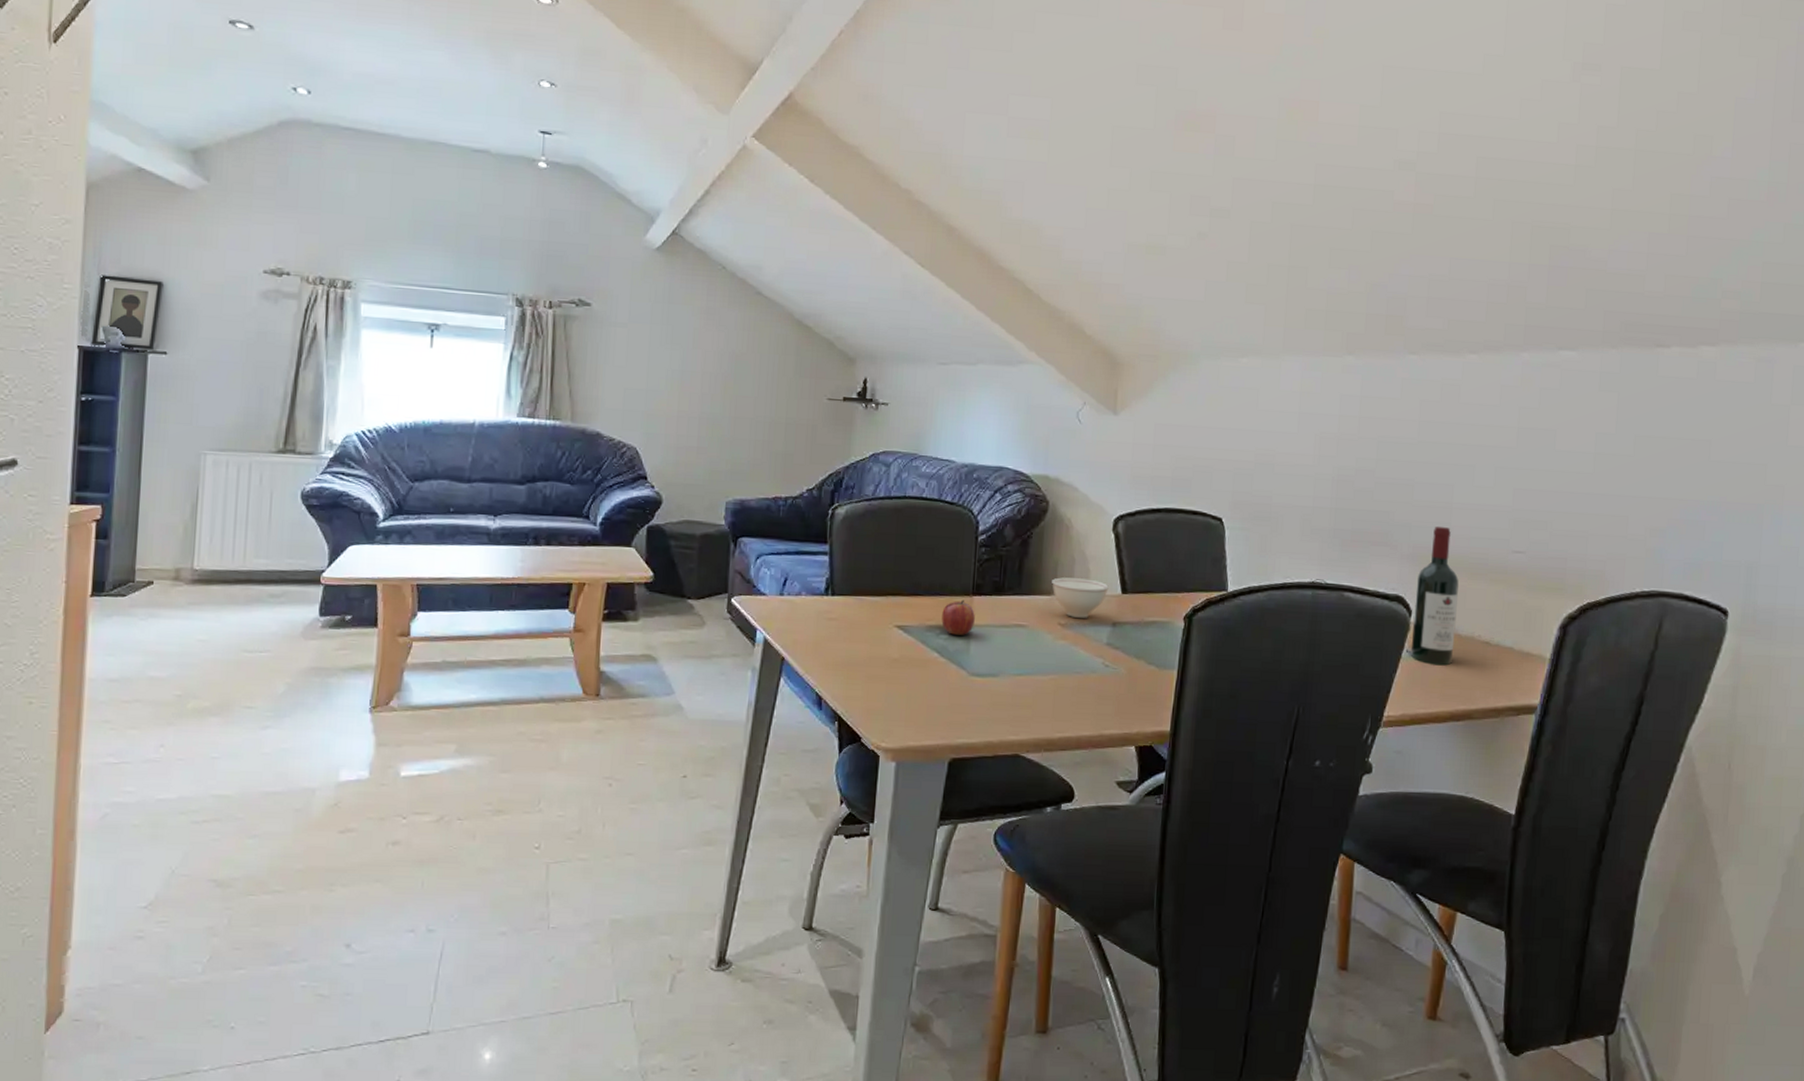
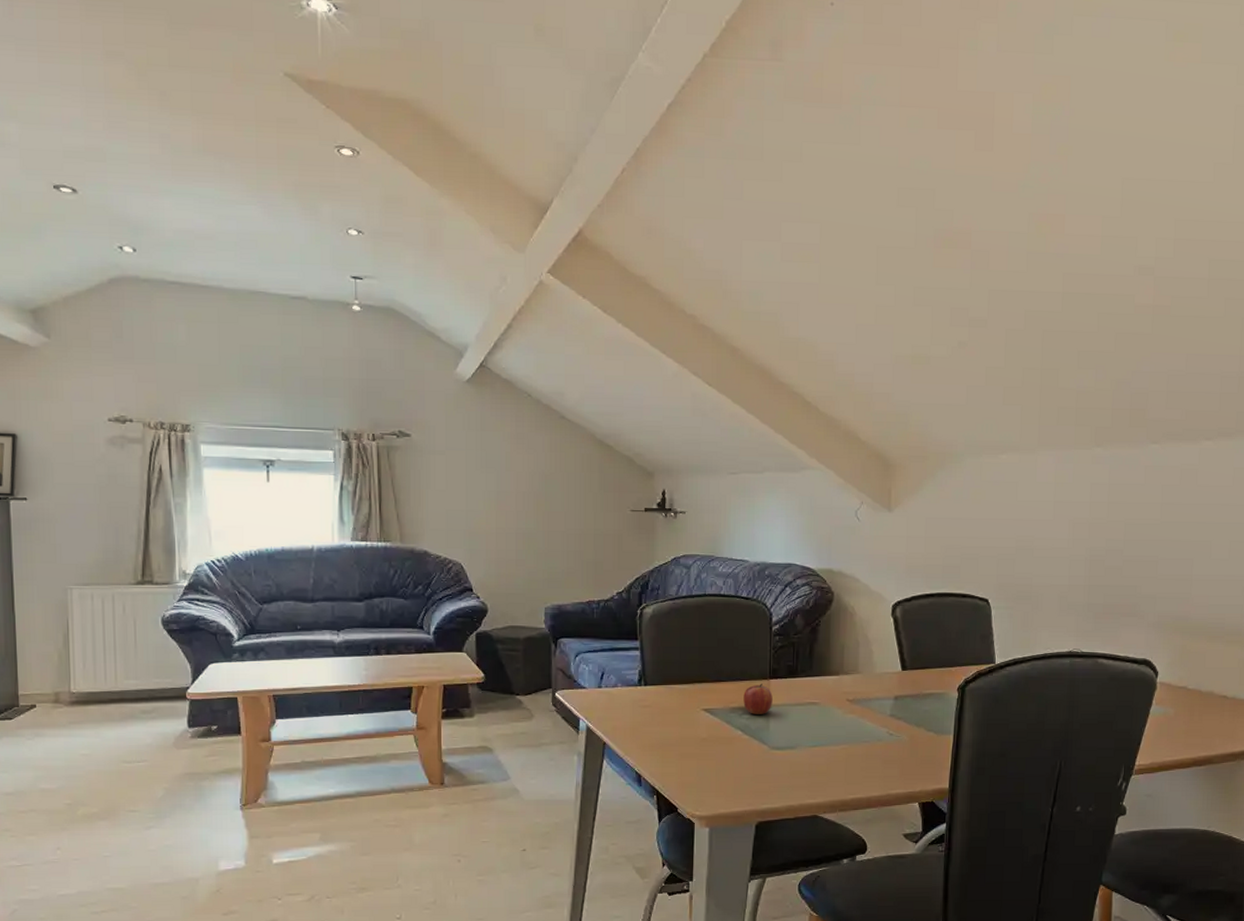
bowl: present [1052,577,1109,618] -> none [839,659,890,694]
wine bottle: present [1411,526,1459,666] -> none [1158,596,1199,719]

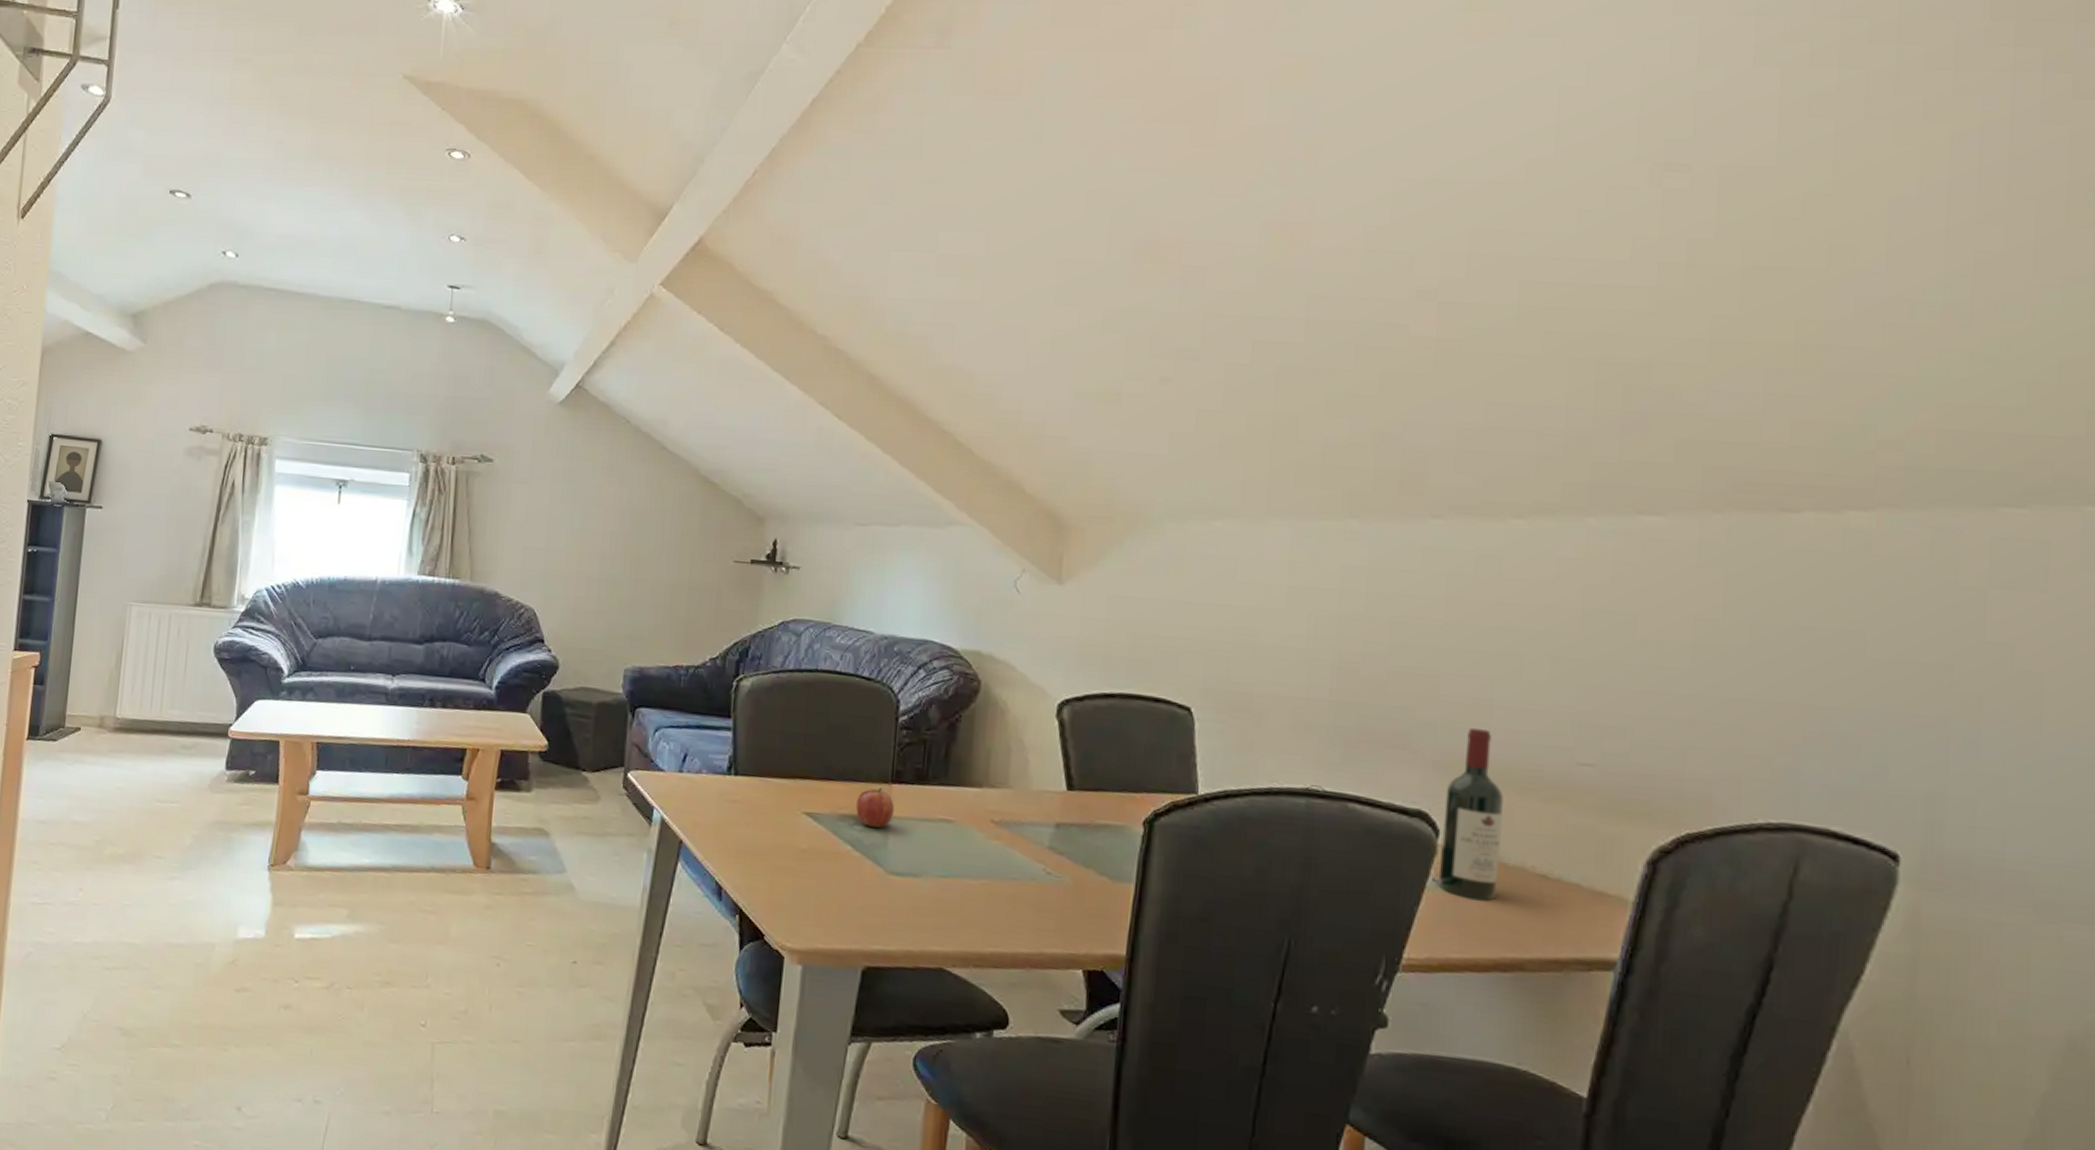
wine bottle: none [1158,596,1199,719] -> present [1438,727,1503,902]

